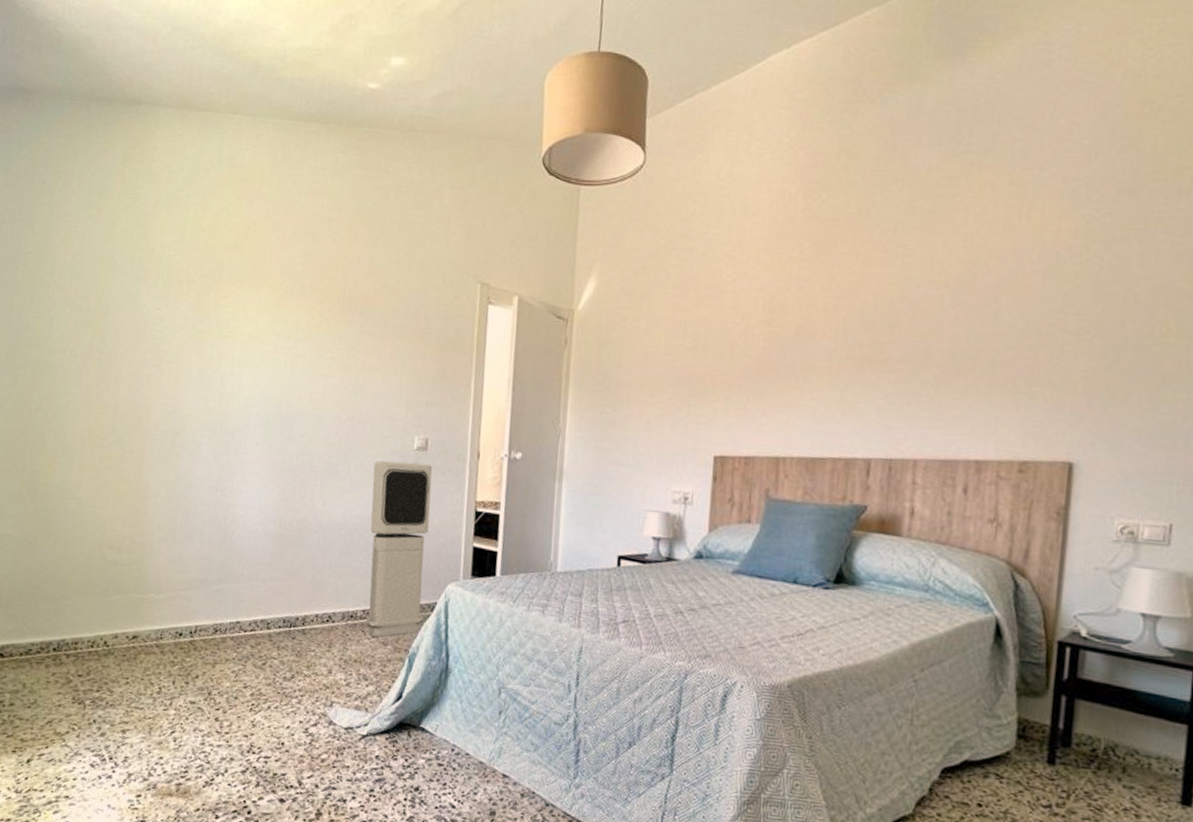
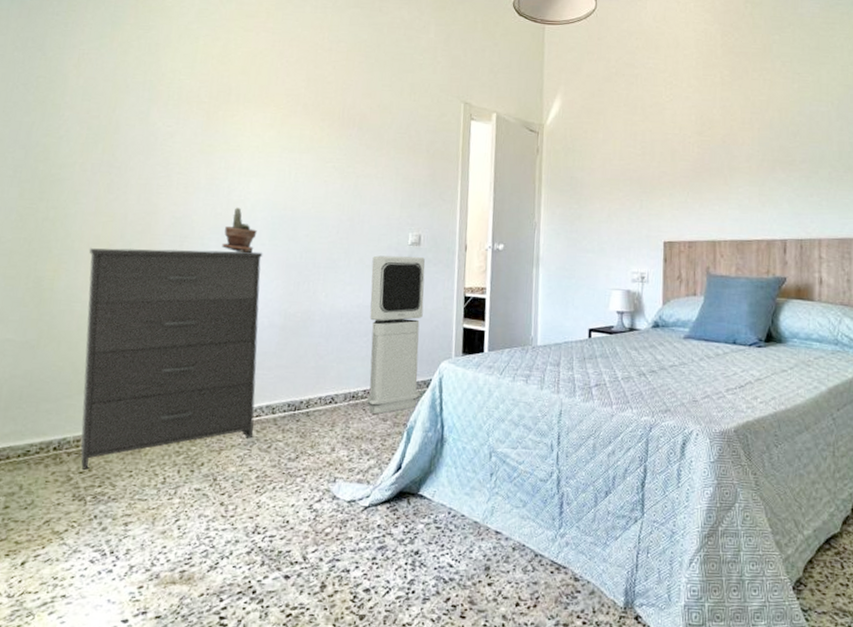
dresser: none [78,442,257,673] -> present [80,248,263,470]
potted plant: none [214,401,251,453] -> present [222,207,257,253]

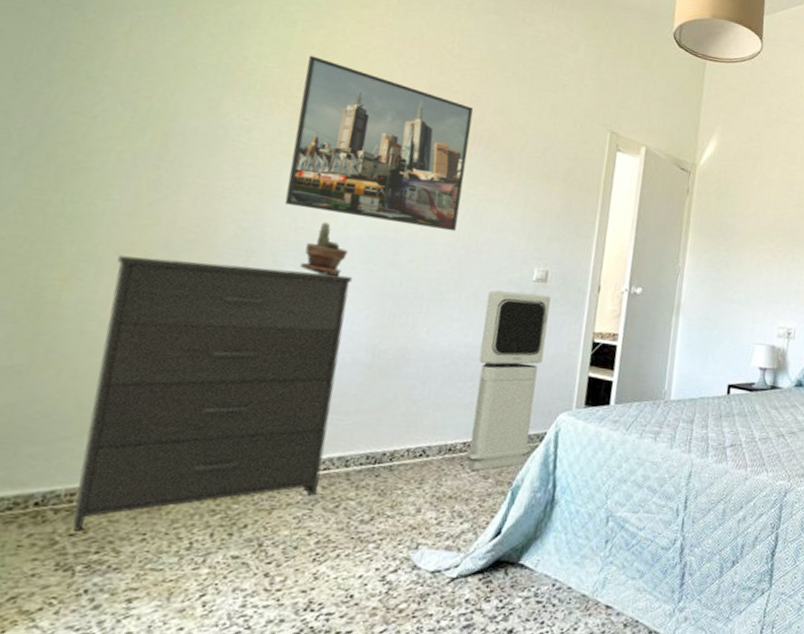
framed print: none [205,65,346,206] -> present [284,55,474,232]

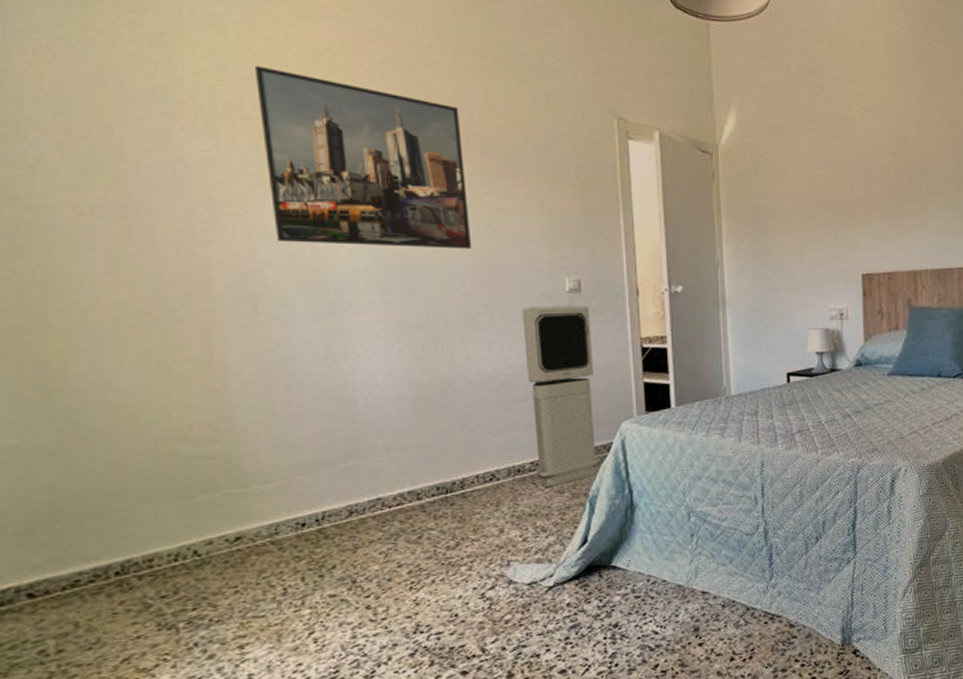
dresser: present [73,256,353,531] -> none [112,310,397,593]
potted plant: present [300,222,348,276] -> none [314,256,361,312]

